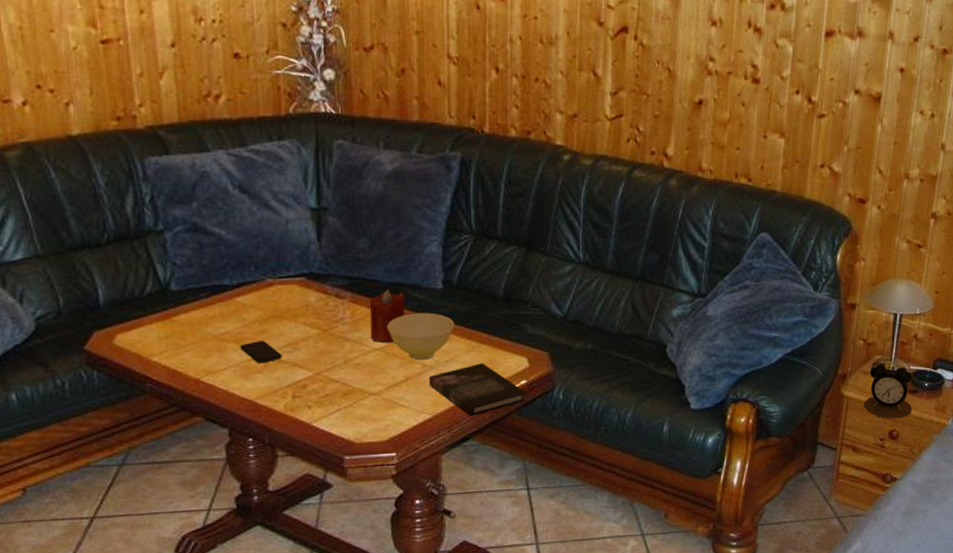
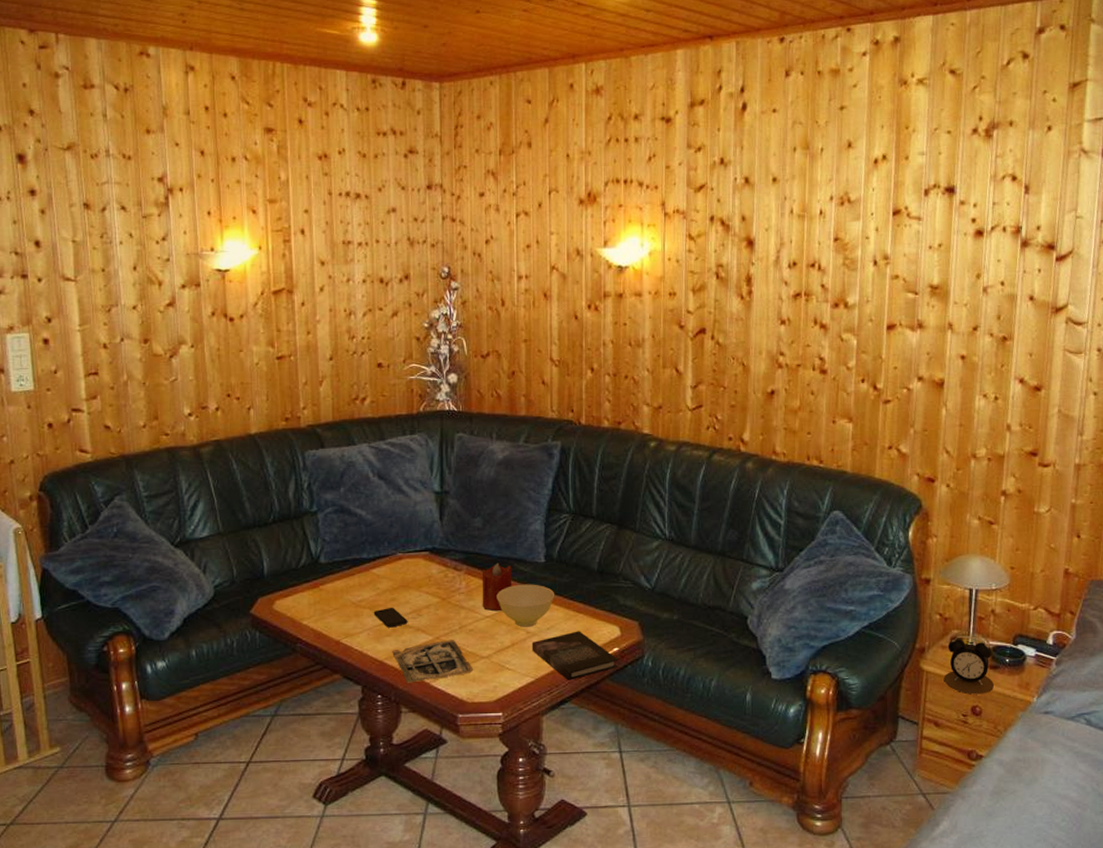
magazine: none [264,375,362,424] -> present [392,640,474,683]

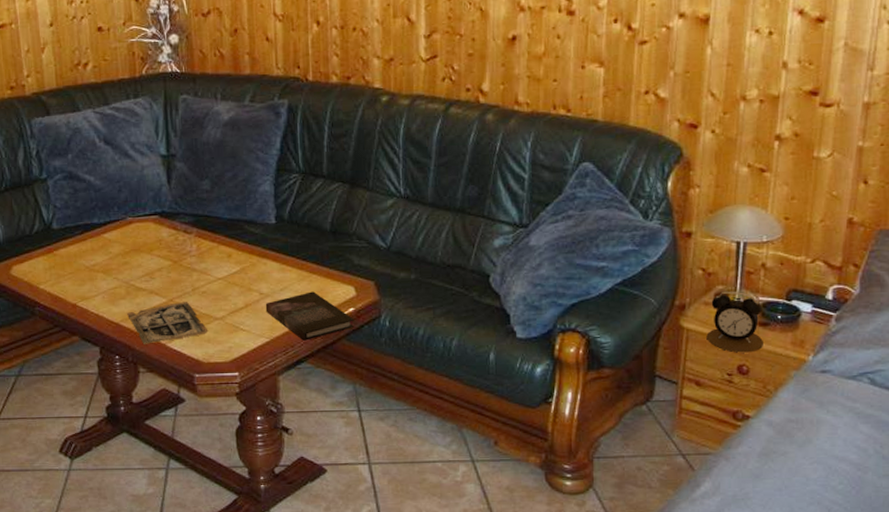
mobile phone: present [373,607,408,628] -> none [107,270,141,291]
candle: present [482,562,512,611] -> none [212,225,244,273]
bowl: present [497,584,555,627] -> none [228,245,288,289]

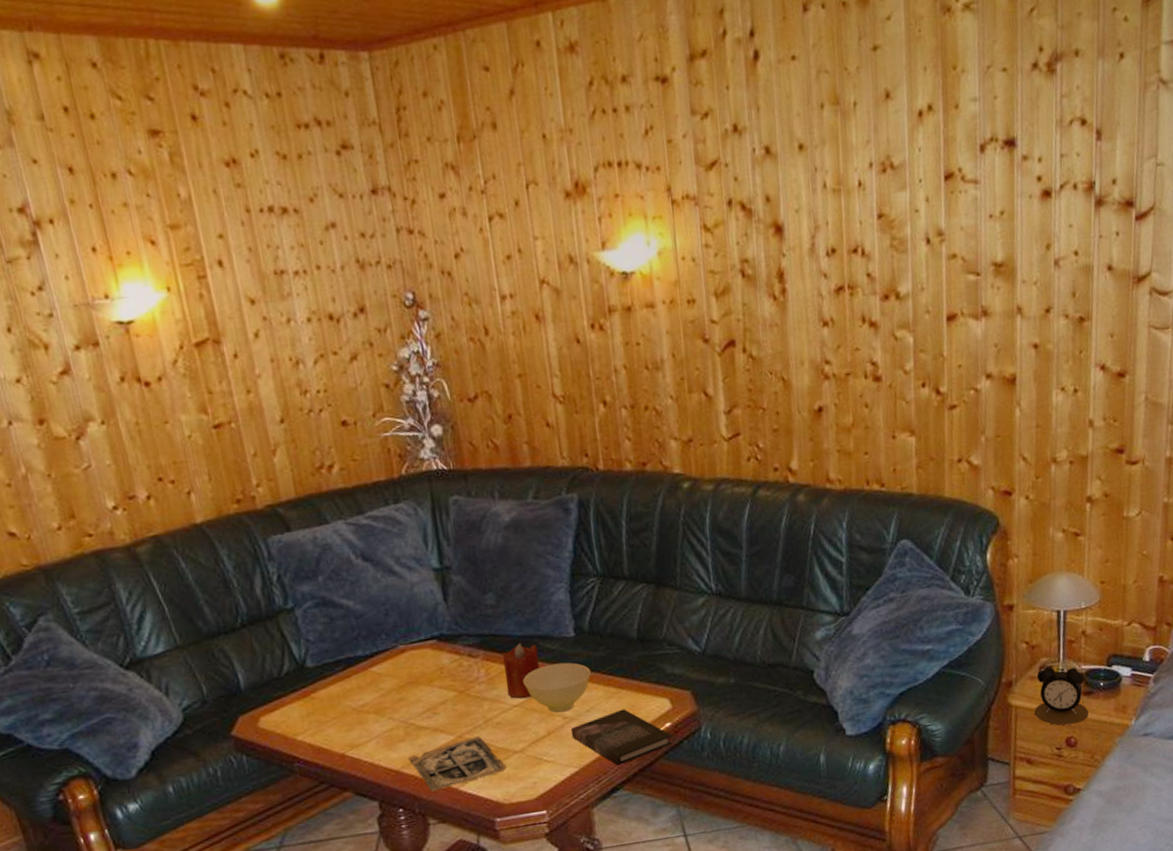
candle: none [212,225,244,273] -> present [502,642,540,699]
bowl: none [228,245,288,289] -> present [523,662,592,713]

